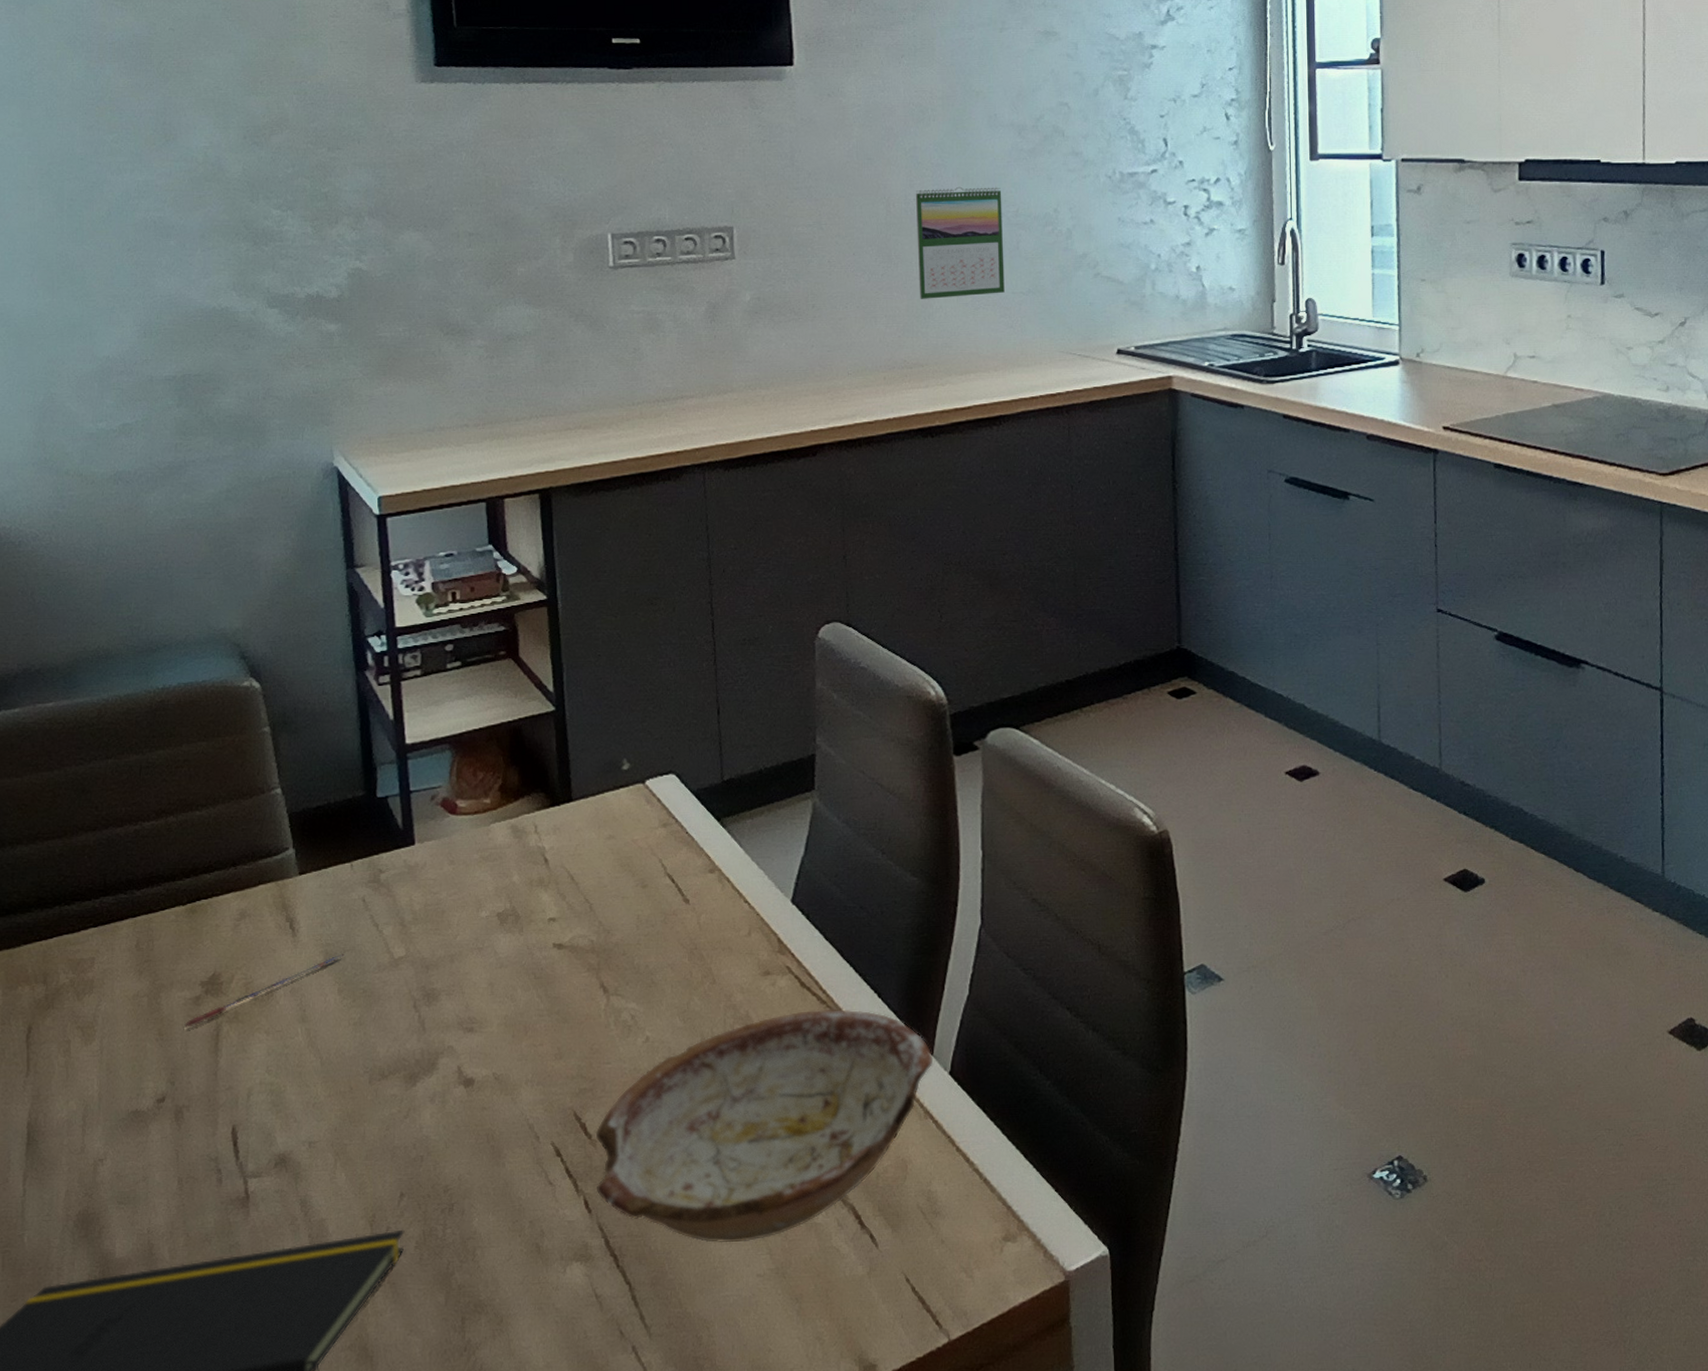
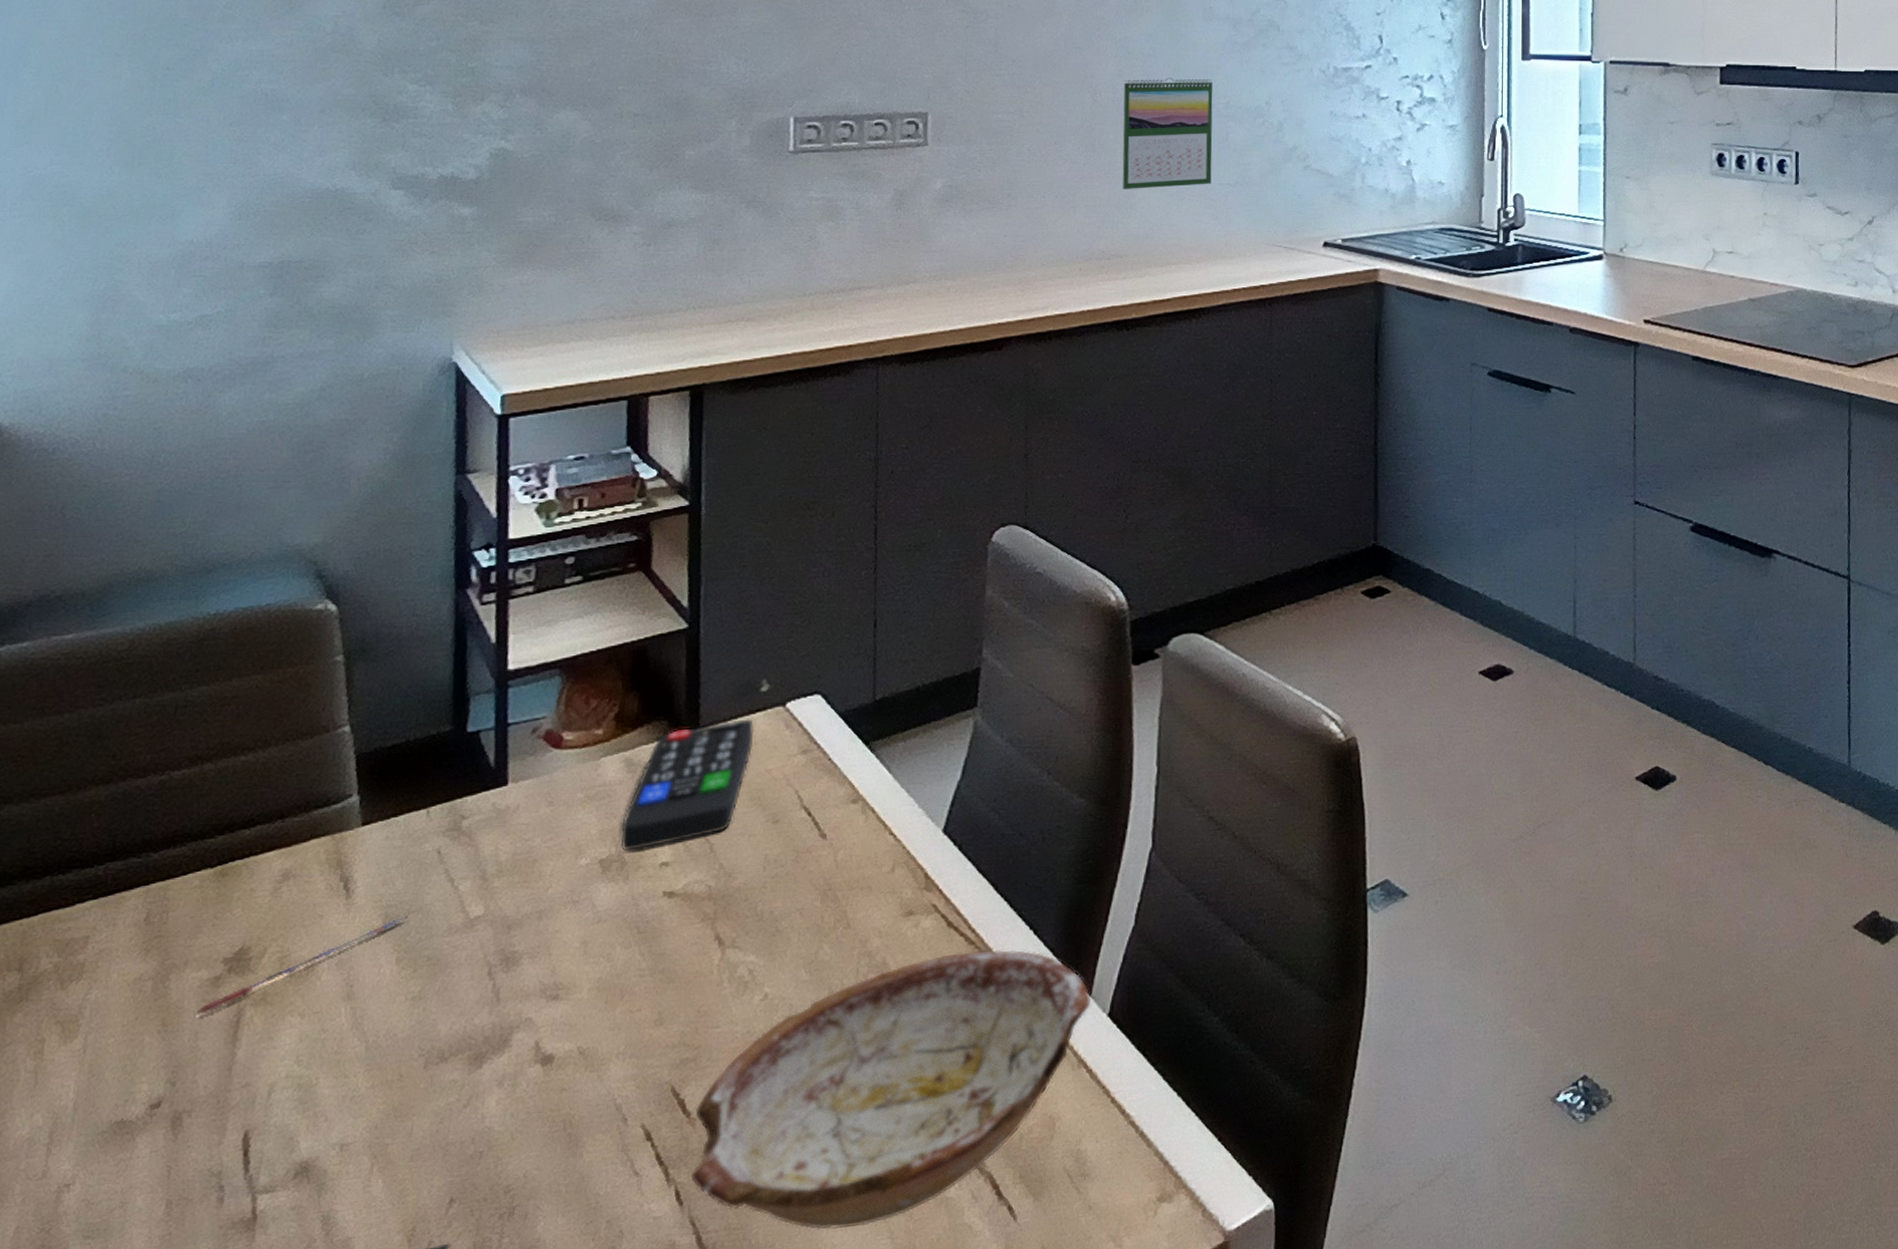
remote control: none [513,794,620,906] -> present [620,719,755,851]

